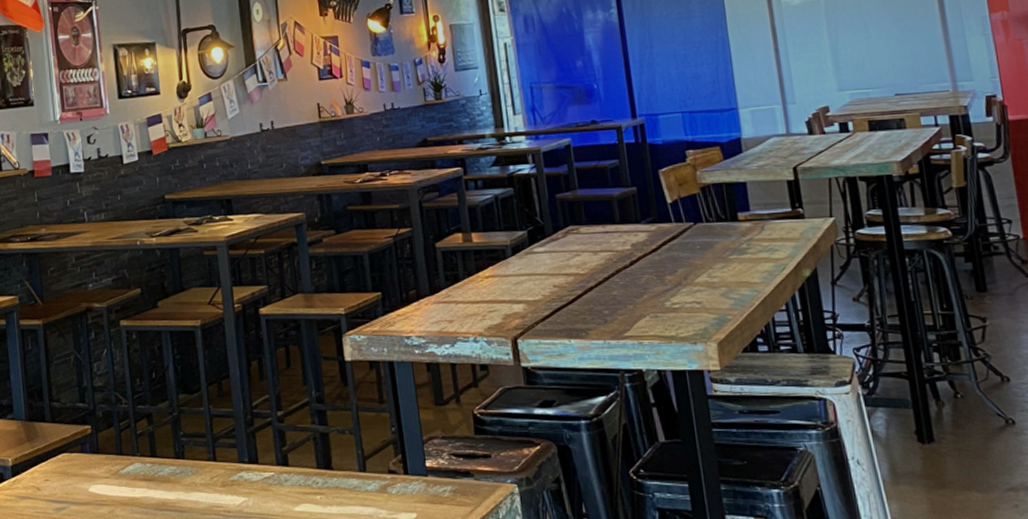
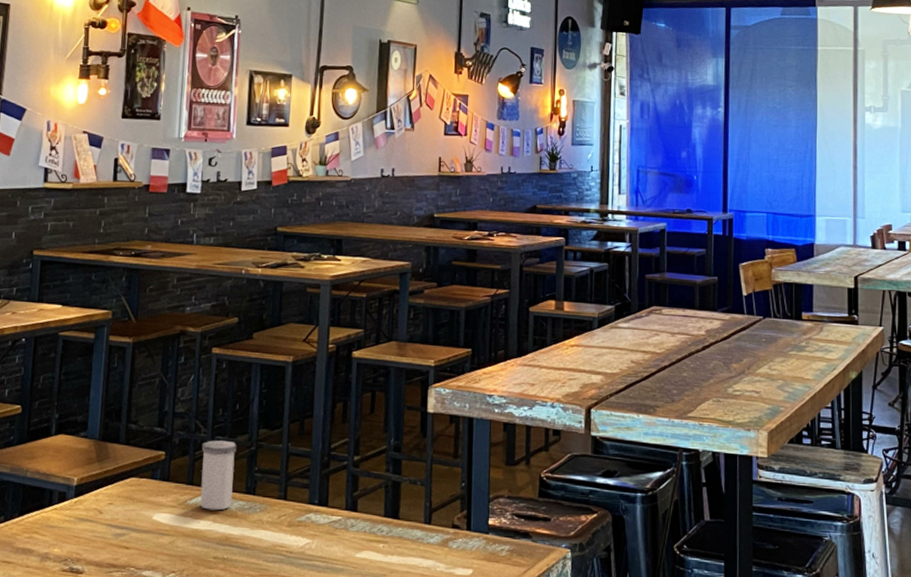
salt shaker: none [125,408,164,478] -> present [199,440,237,511]

